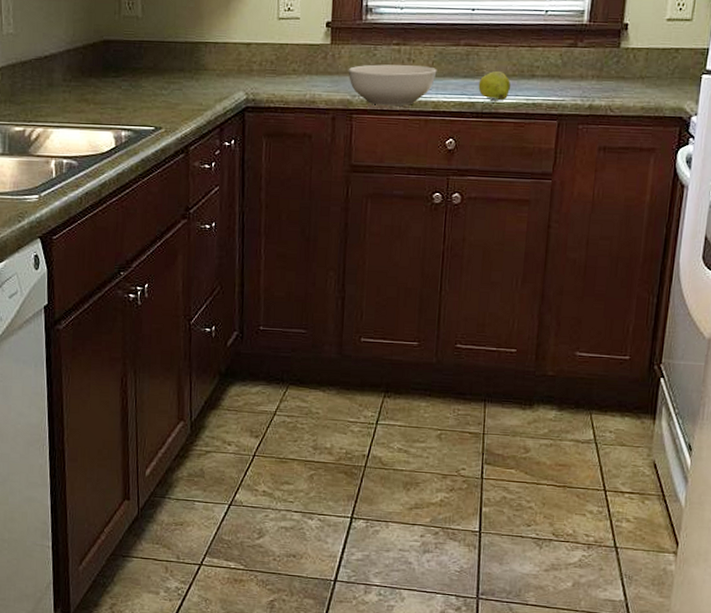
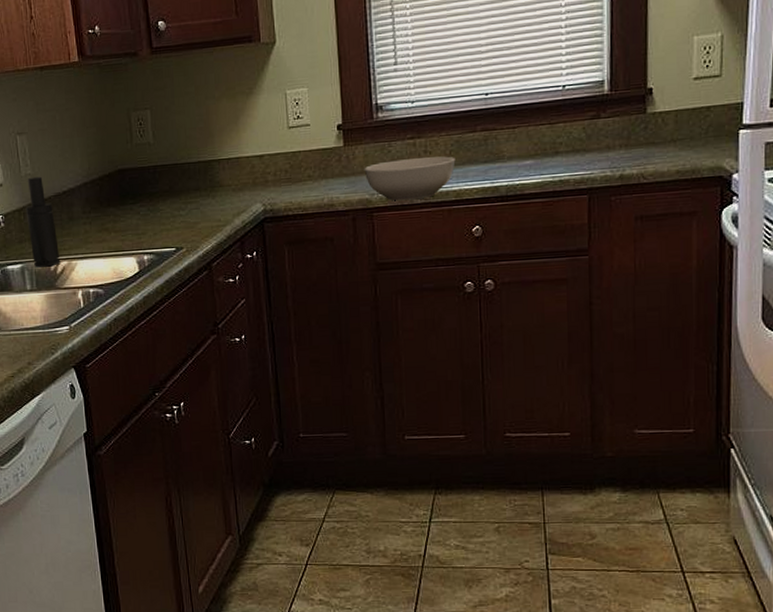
soap dispenser: none [4,37,36,132] -> present [25,176,61,268]
fruit: present [478,70,511,102] -> none [500,151,534,184]

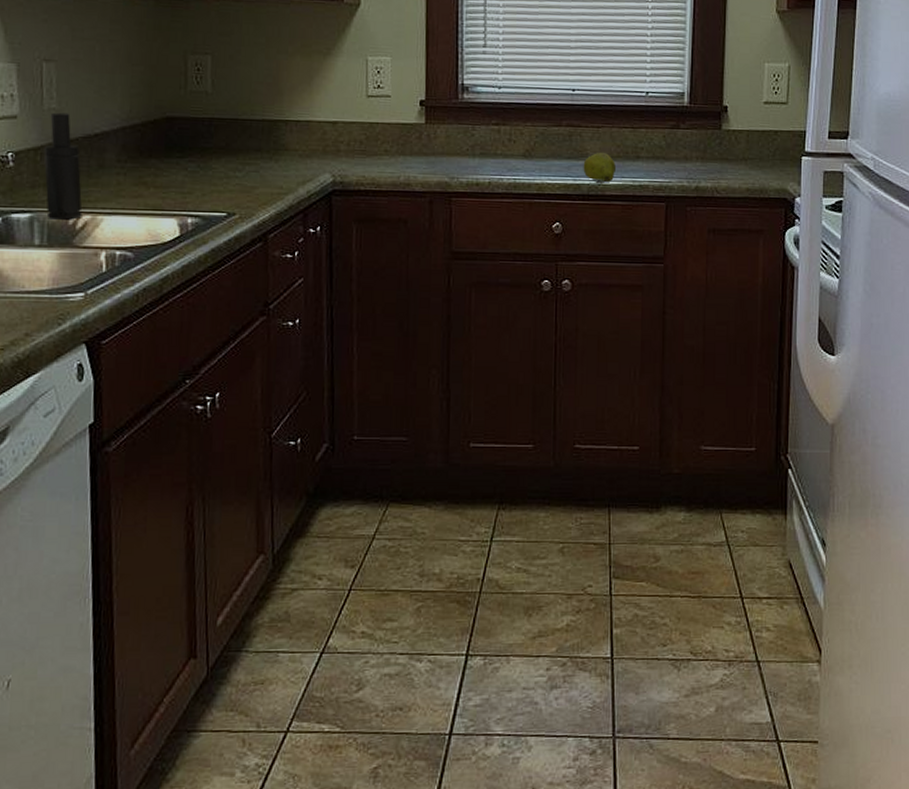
bowl: present [364,156,456,201] -> none [445,145,540,189]
fruit: none [500,151,534,184] -> present [583,152,615,184]

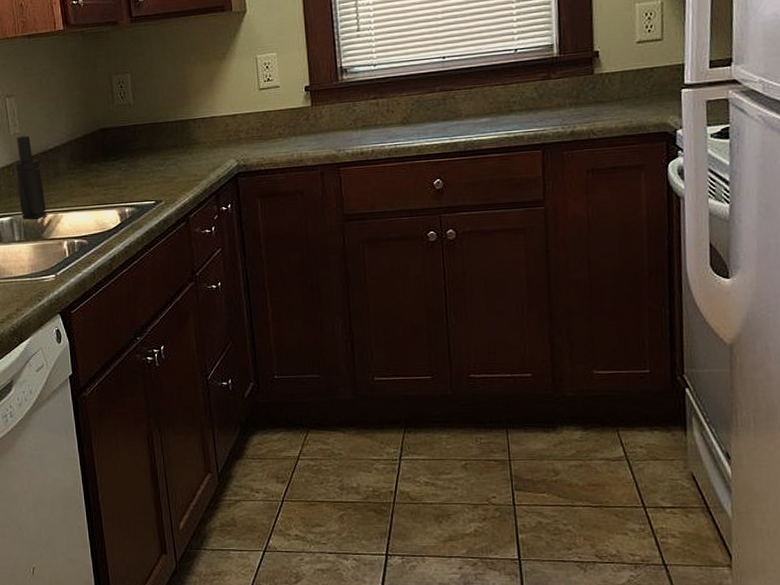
fruit: present [583,152,615,184] -> none [458,110,490,140]

